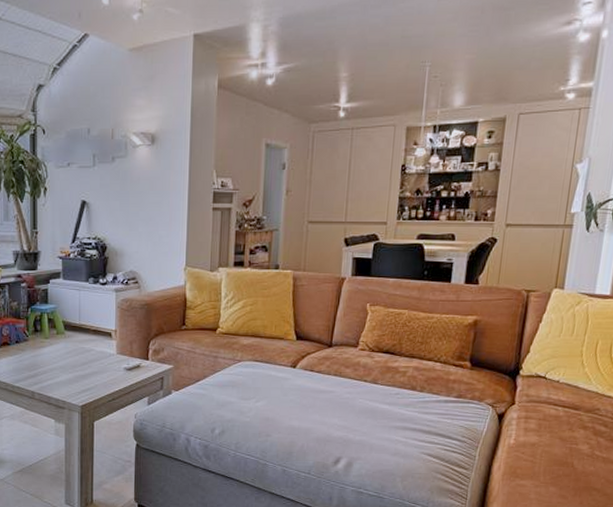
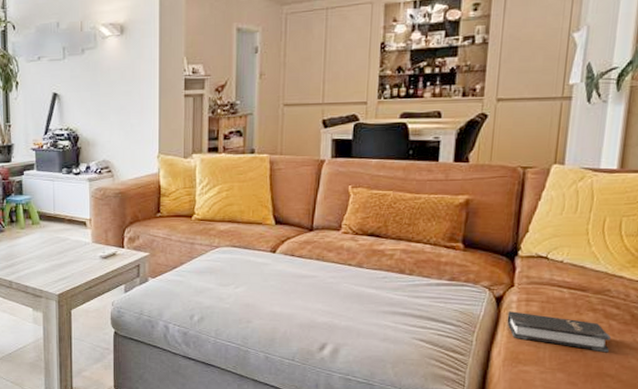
hardback book: none [507,428,598,468] -> present [507,311,611,353]

